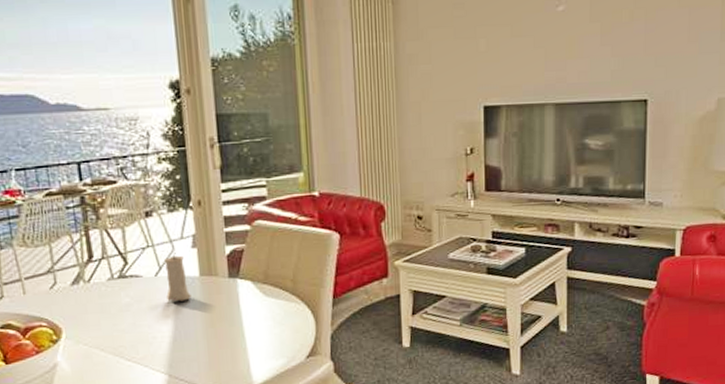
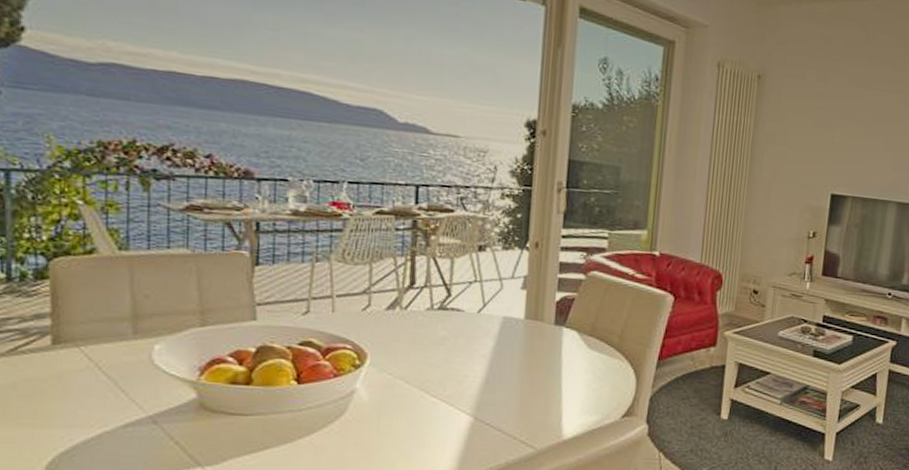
candle: present [165,253,192,302] -> none [486,291,513,343]

